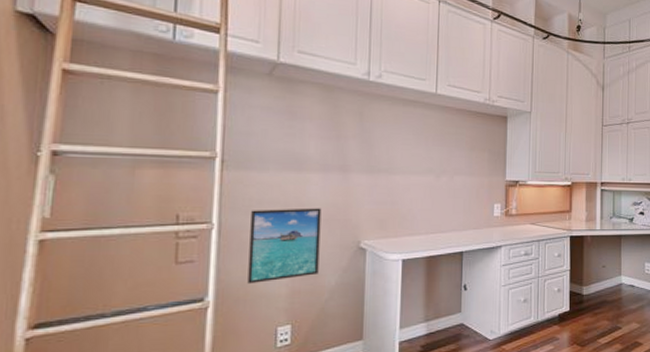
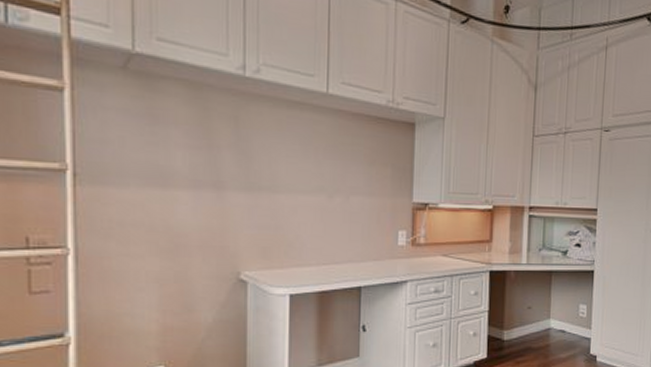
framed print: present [247,208,322,285] -> none [112,231,193,319]

